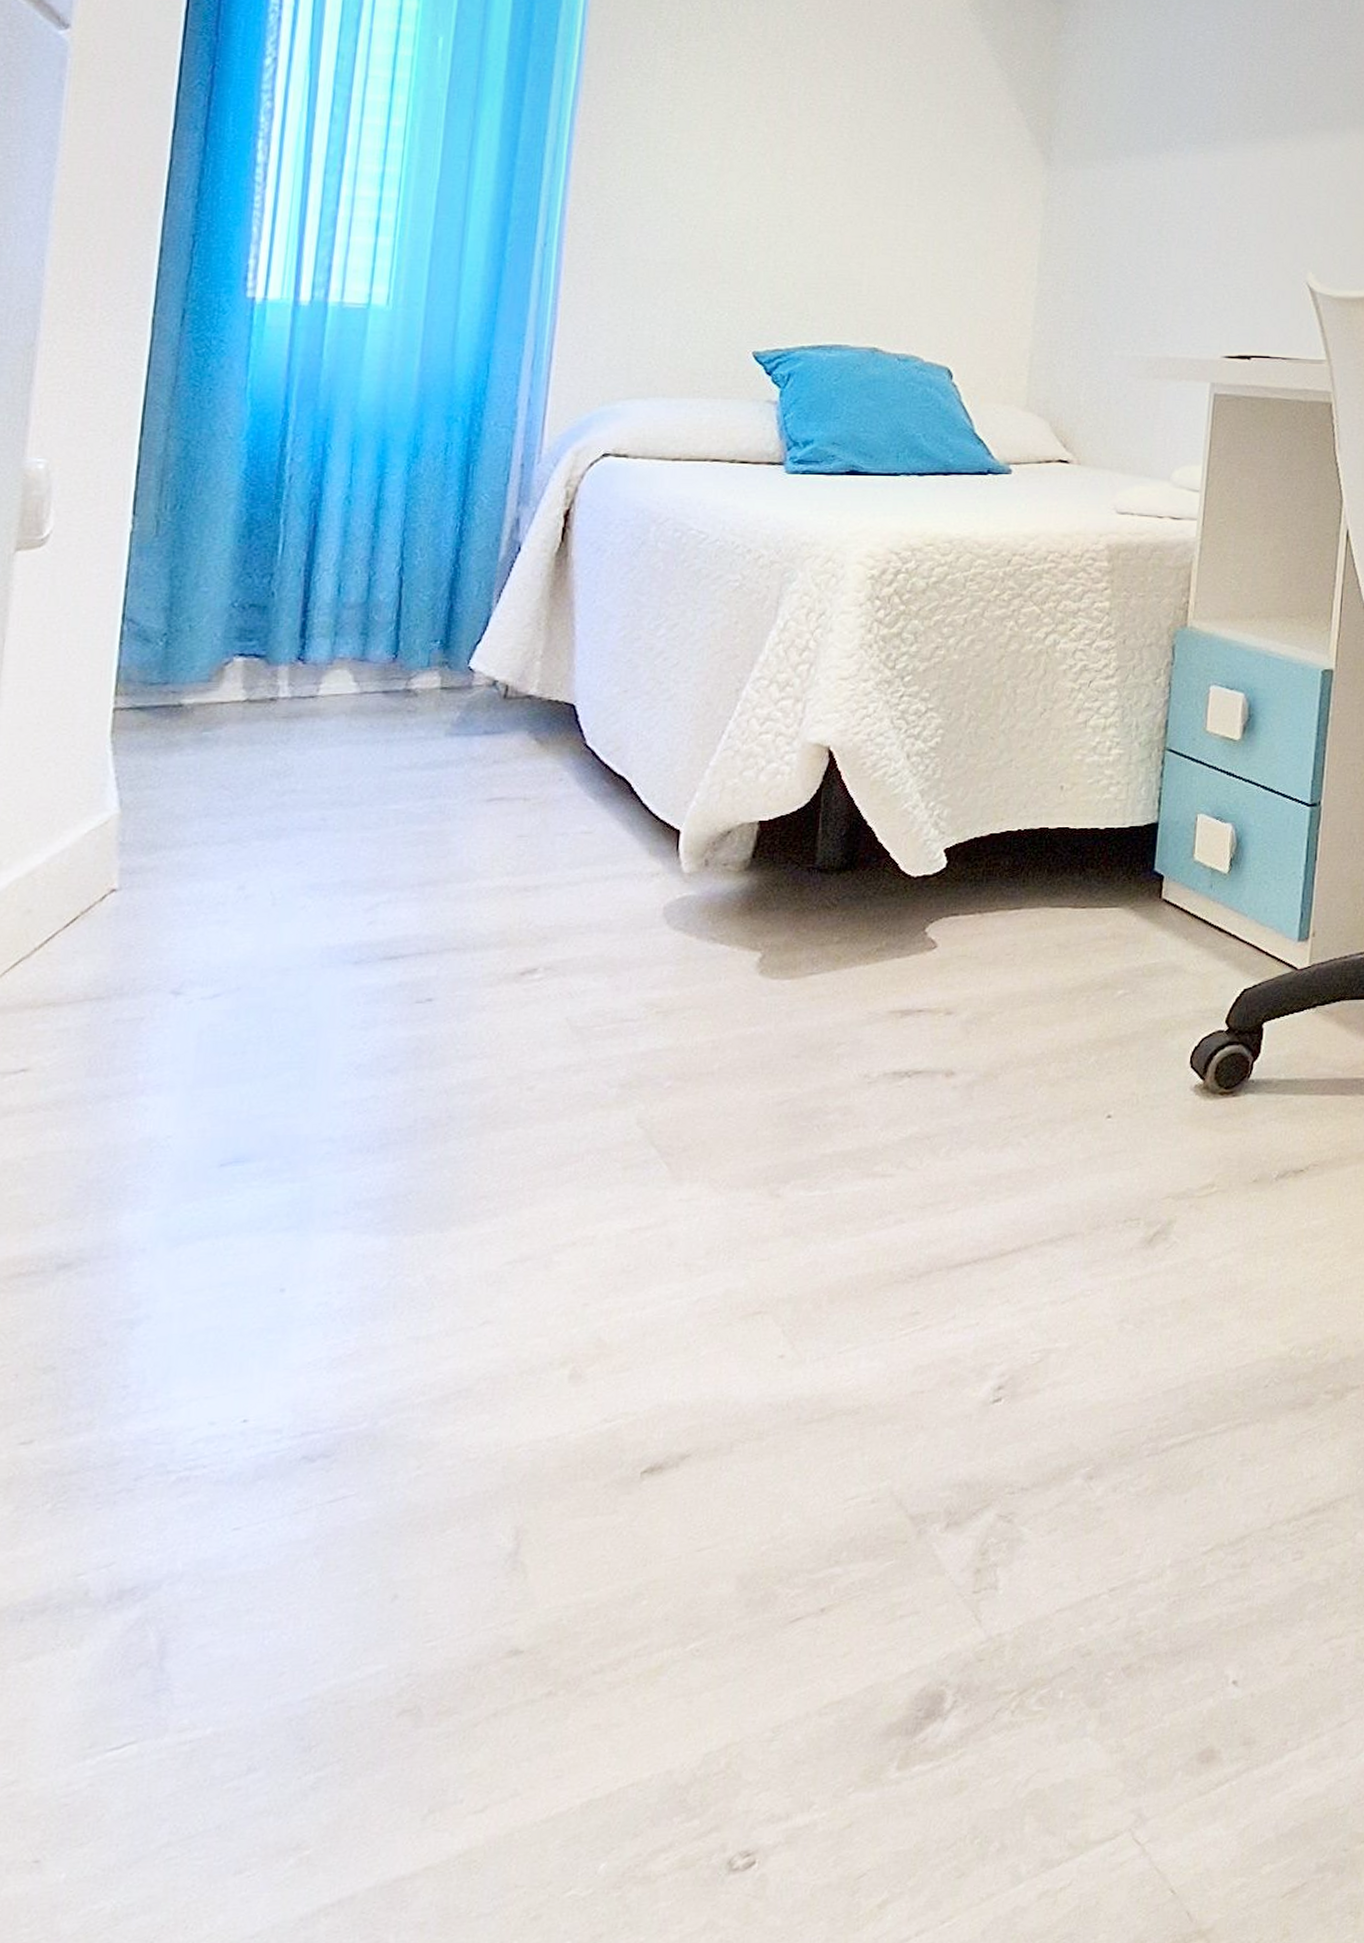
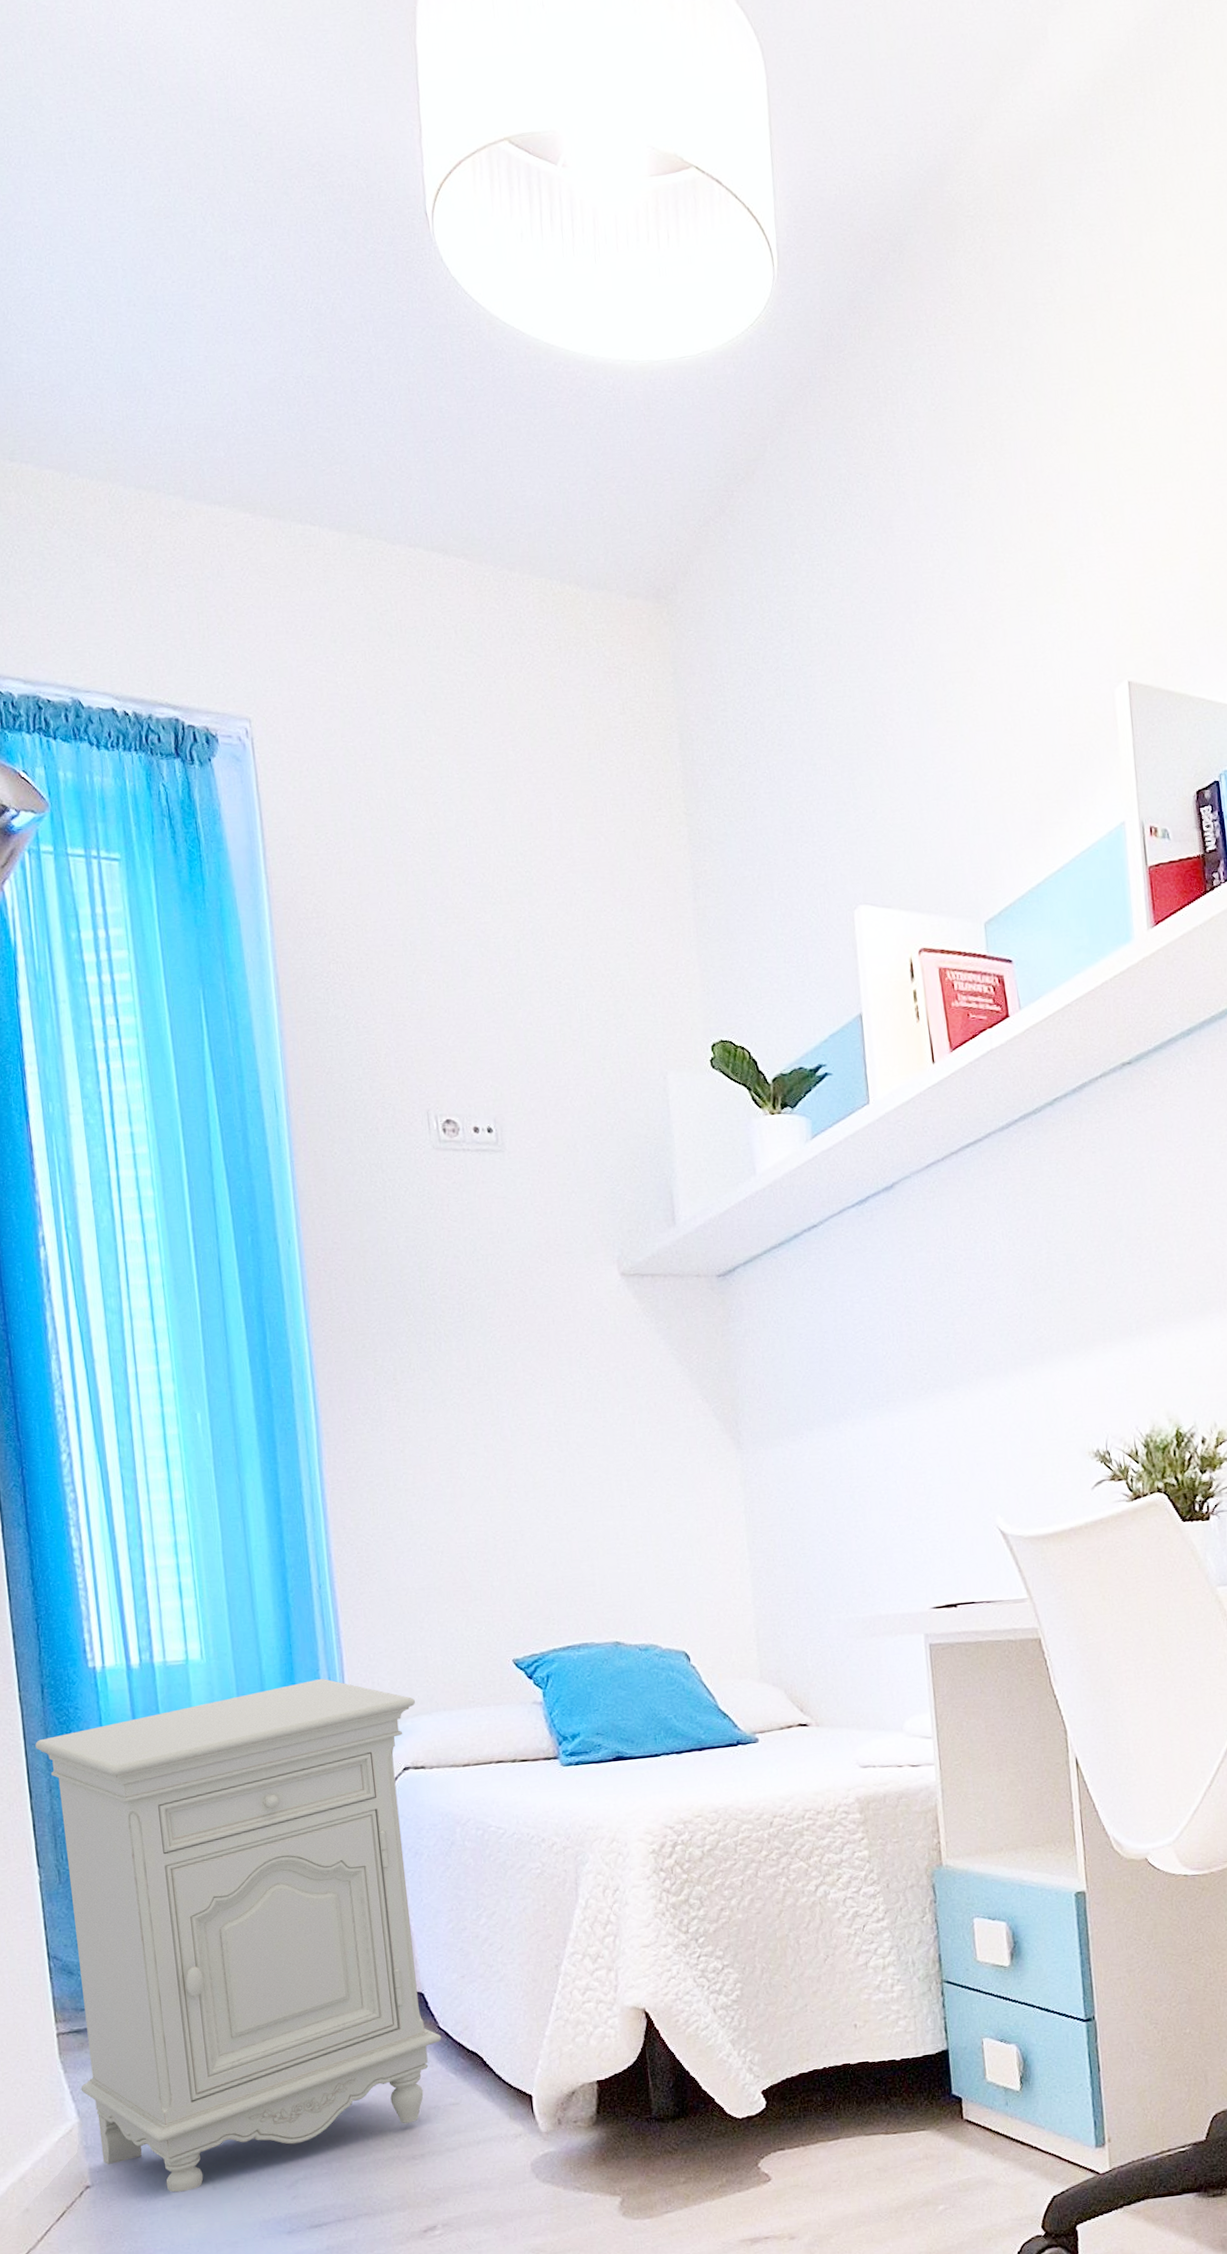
nightstand: none [130,344,631,906] -> present [35,1678,442,2193]

